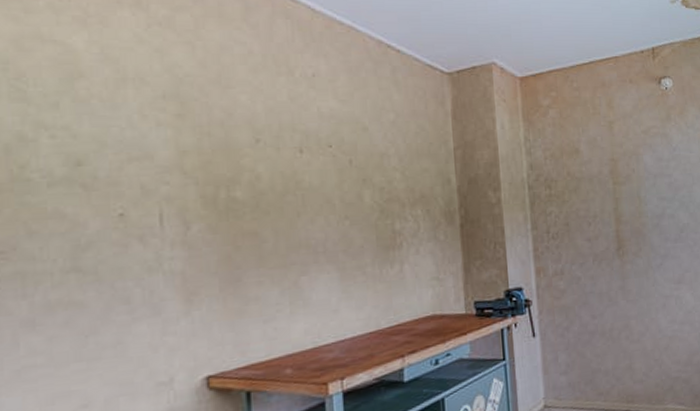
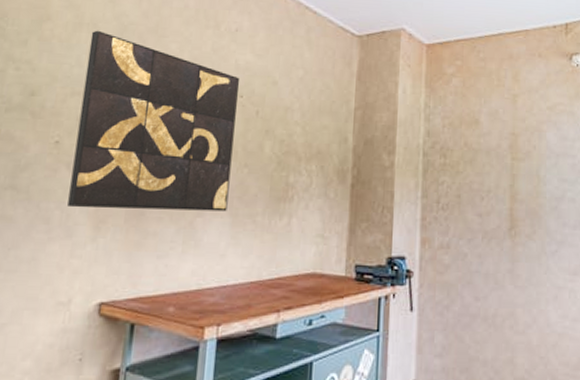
wall art: none [139,85,333,284] -> present [67,30,240,212]

